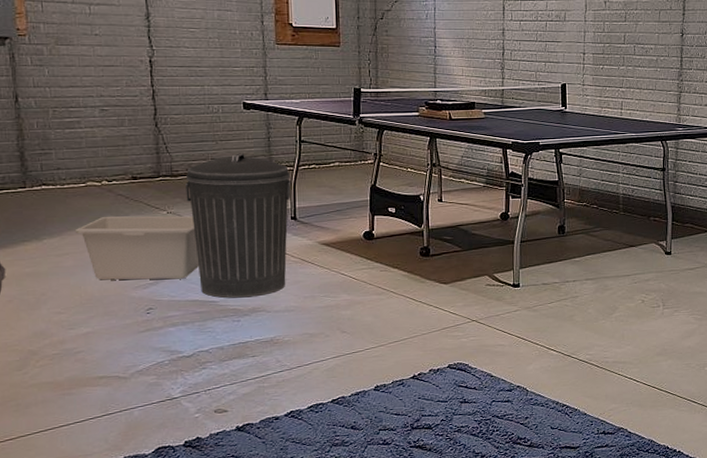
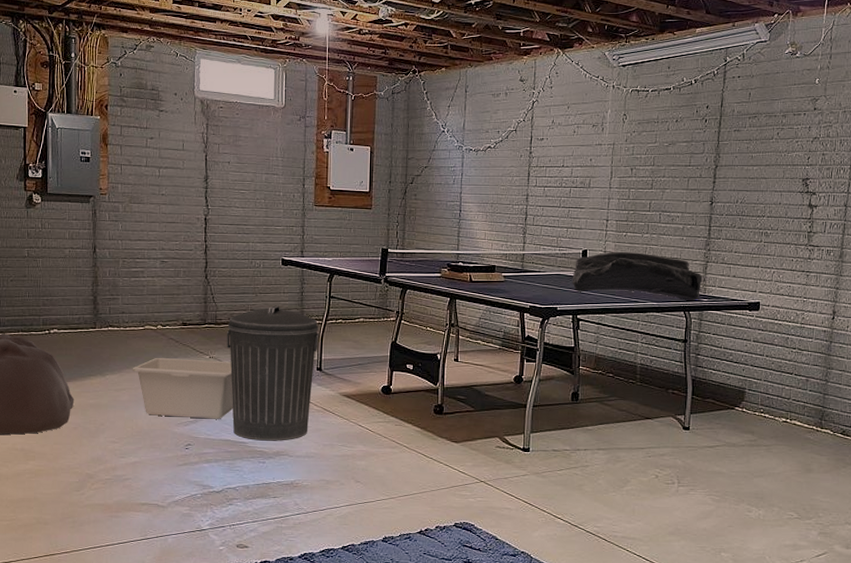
towel: none [552,84,677,131] -> present [572,251,703,301]

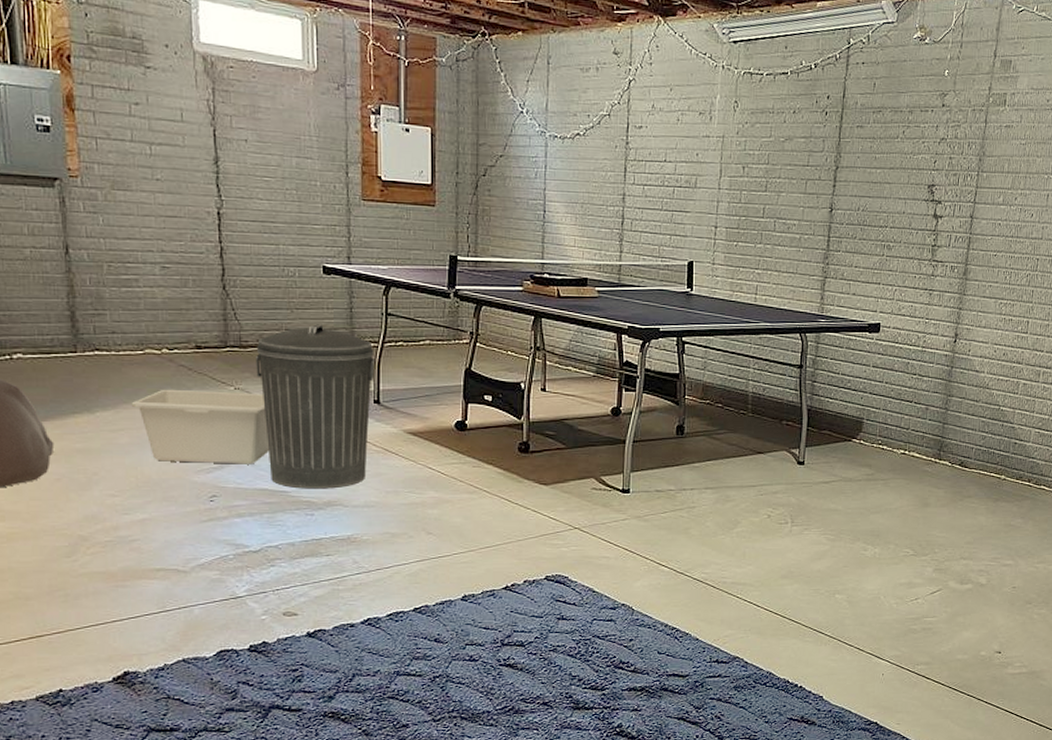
towel: present [572,251,703,301] -> none [676,263,821,322]

